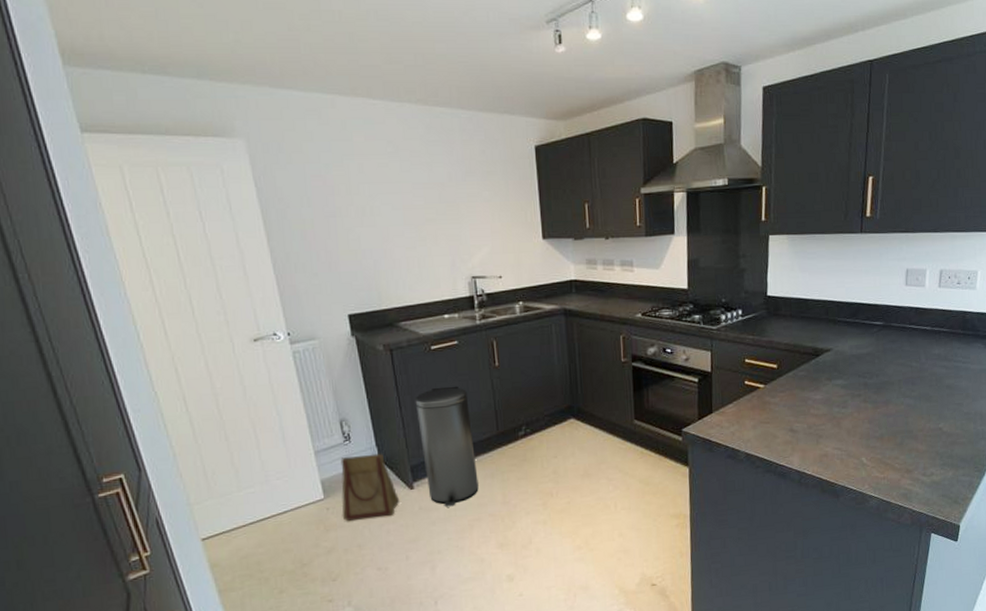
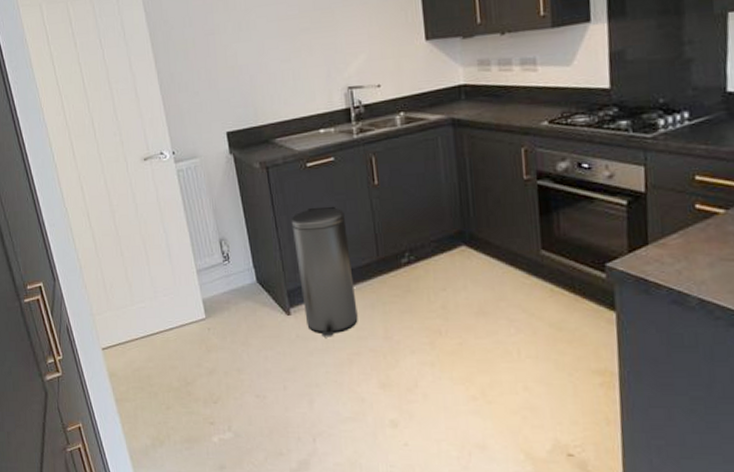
shopping bag: present [340,453,399,521] -> none [220,275,276,343]

